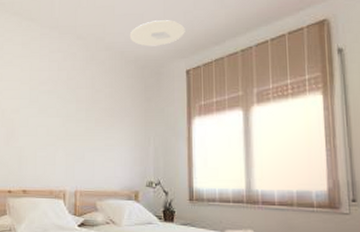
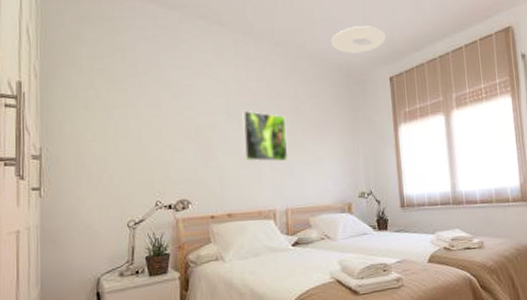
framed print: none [41,97,82,146] -> present [242,110,288,162]

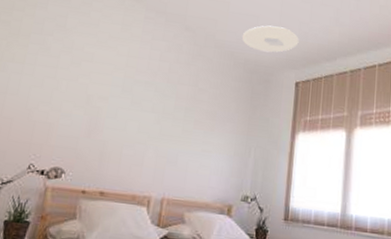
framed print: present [242,110,288,162] -> none [129,88,181,149]

